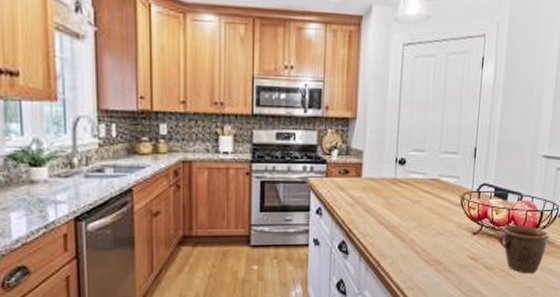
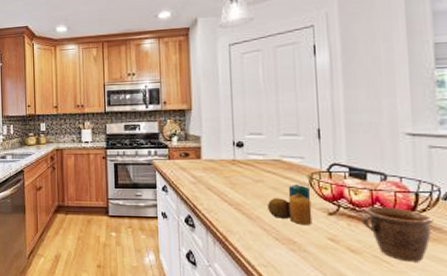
candle: none [421,205,461,246] -> present [268,185,312,226]

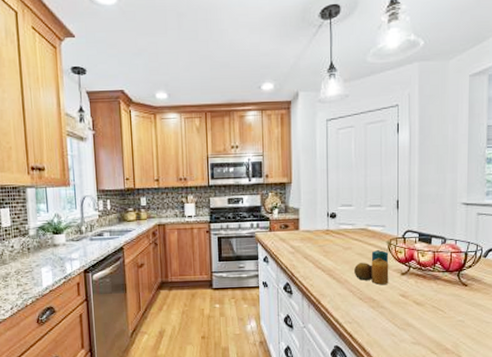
mug: present [361,206,434,262] -> none [425,265,476,309]

